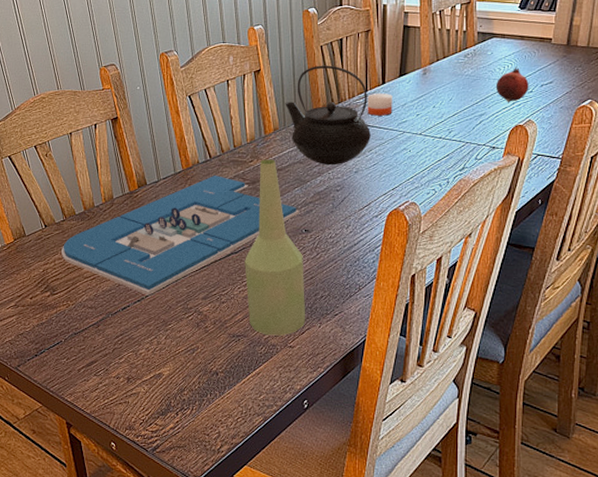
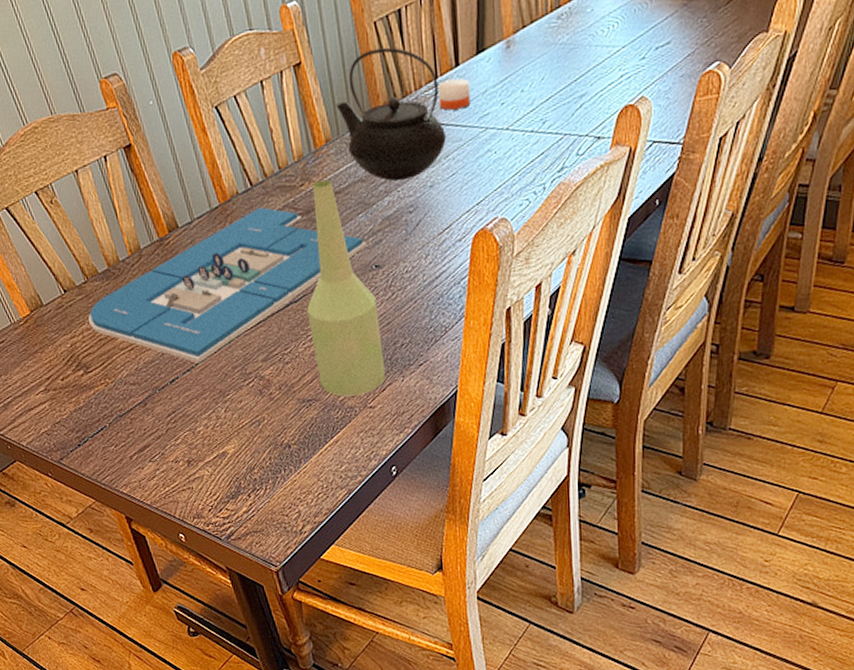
fruit: present [495,66,529,102] -> none [598,25,641,75]

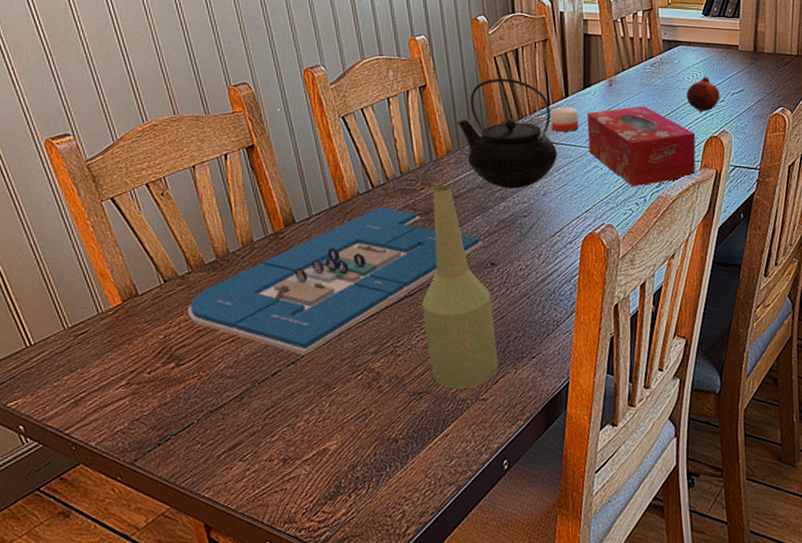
tissue box: none [479,70,608,172] -> present [587,105,696,186]
fruit: none [598,25,641,75] -> present [686,75,720,113]

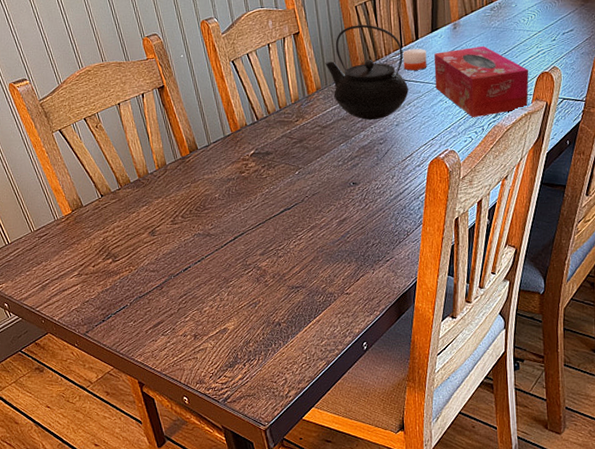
board game: present [188,206,484,356] -> none [120,135,347,256]
bottle: present [422,185,498,389] -> none [298,117,359,285]
fruit: present [686,75,720,113] -> none [521,17,552,51]

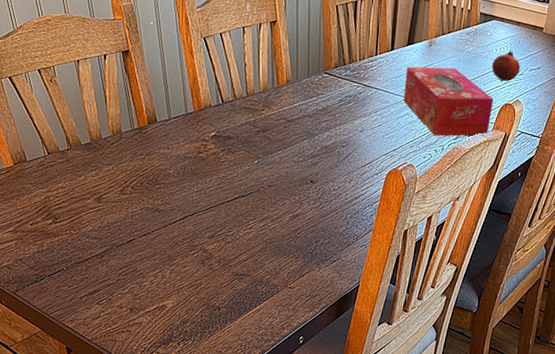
teapot: present [325,24,409,120] -> none [298,24,377,122]
candle: present [402,48,427,71] -> none [375,58,400,81]
fruit: none [521,17,552,51] -> present [491,49,520,82]

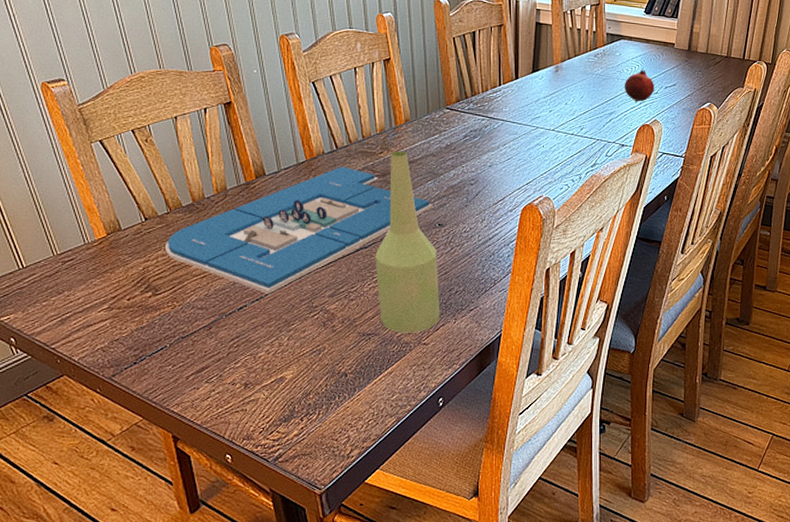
board game: none [65,119,307,231] -> present [165,166,433,294]
bottle: none [251,109,307,277] -> present [375,151,439,333]
tissue box: present [403,66,494,137] -> none [533,91,630,164]

